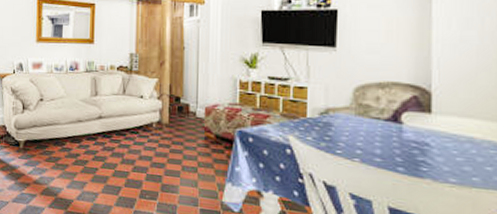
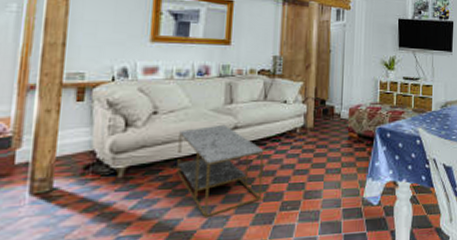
coffee table: none [58,113,124,192] -> present [176,124,264,219]

